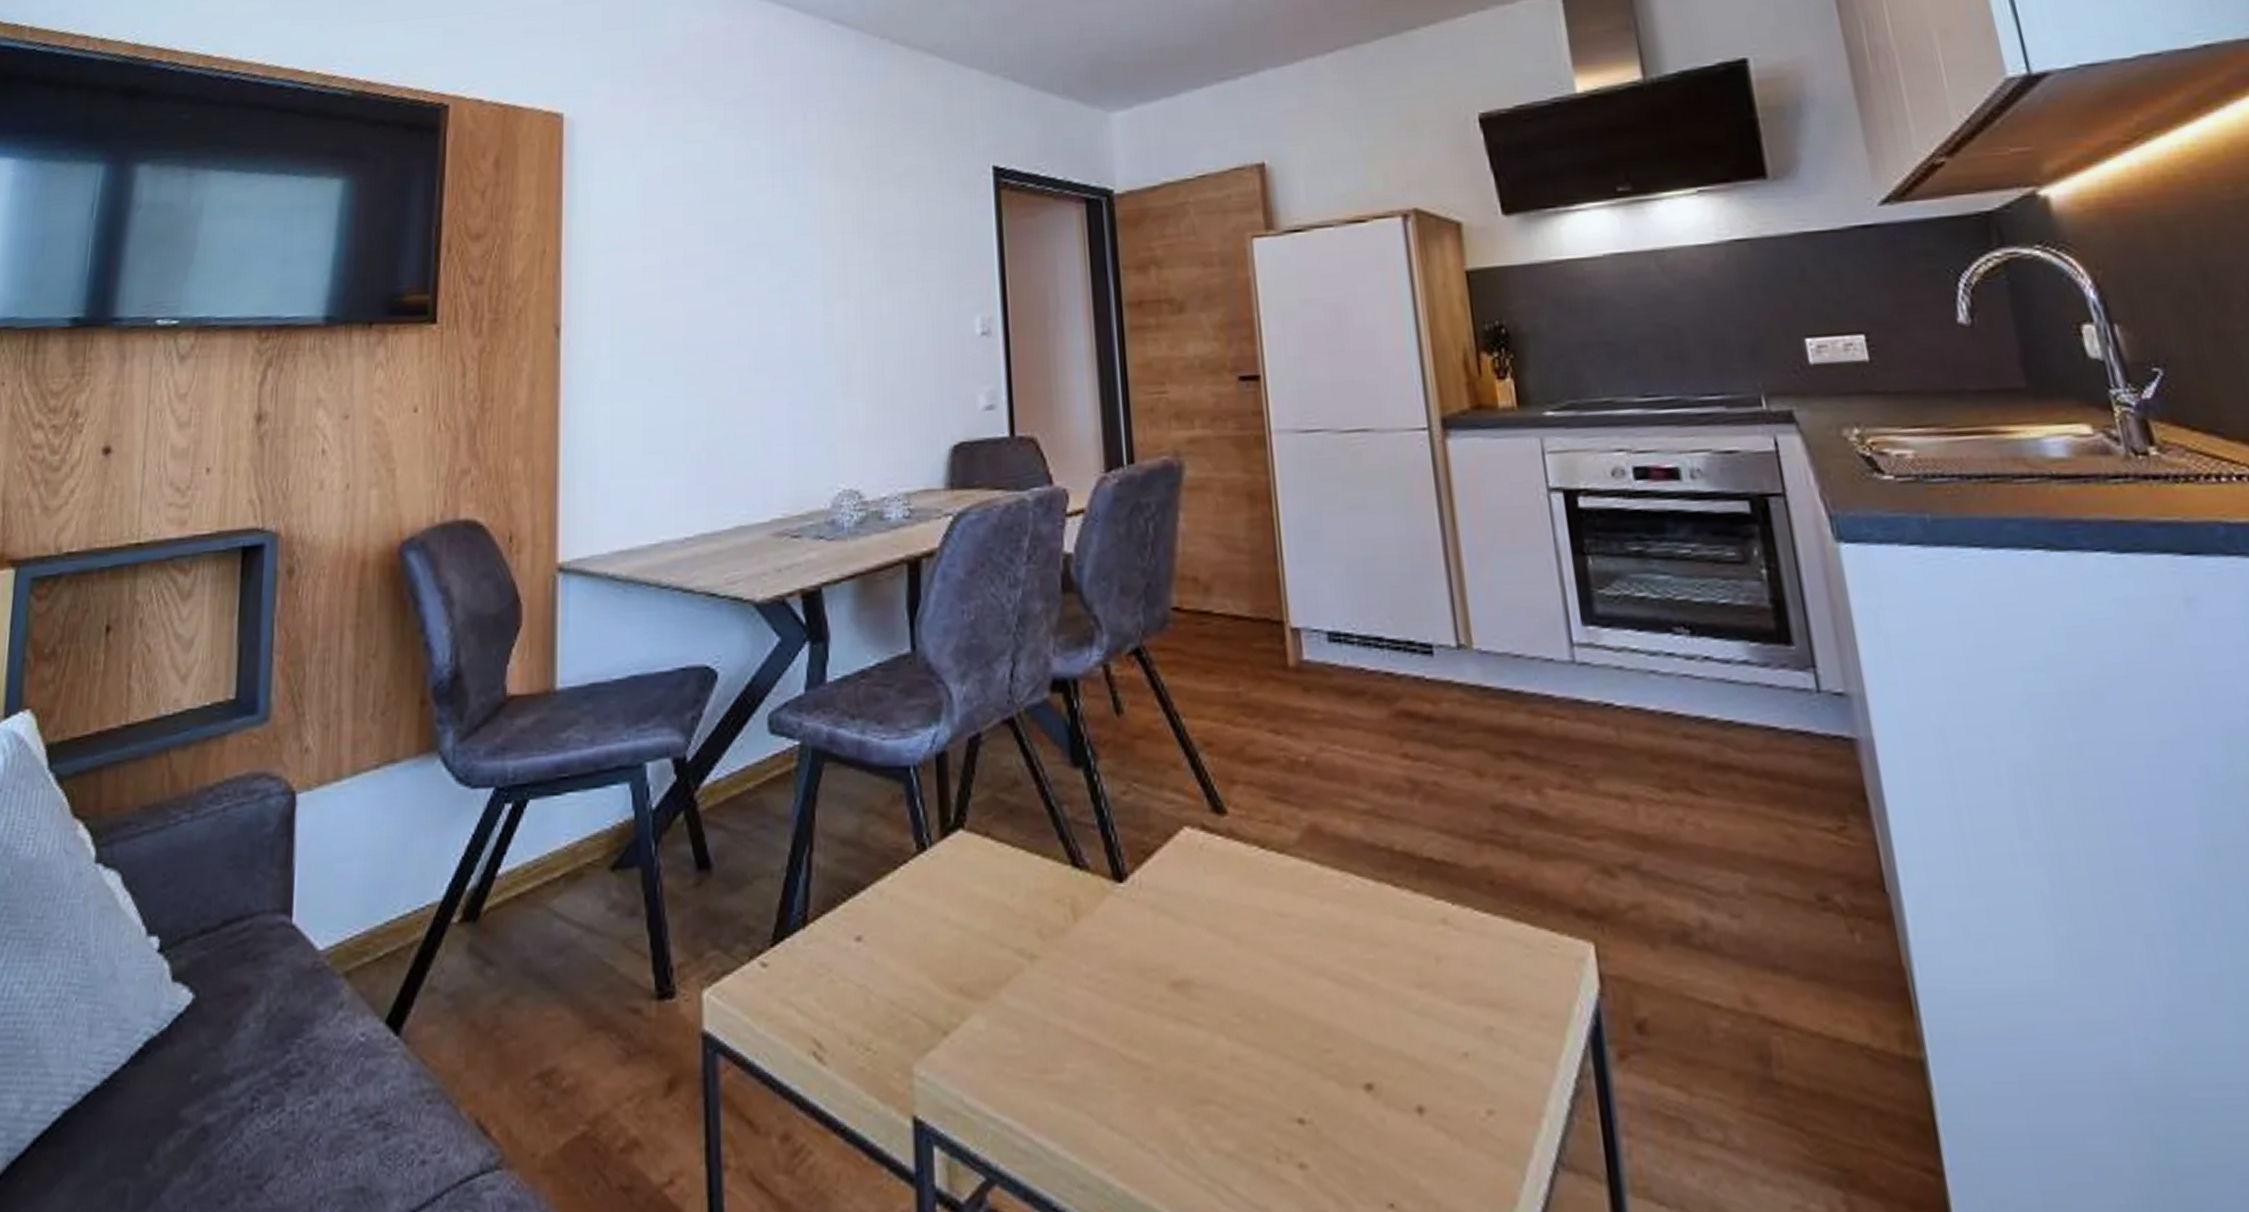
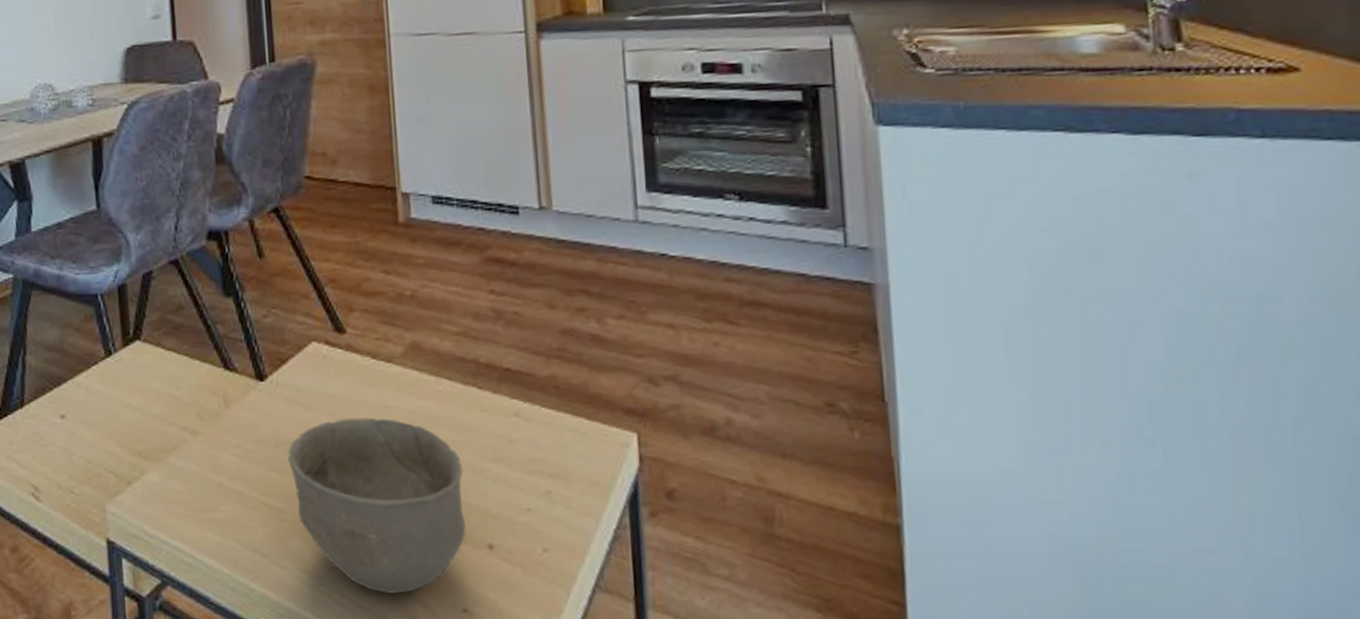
bowl: none [1155,930,1388,1186] -> present [288,417,466,594]

